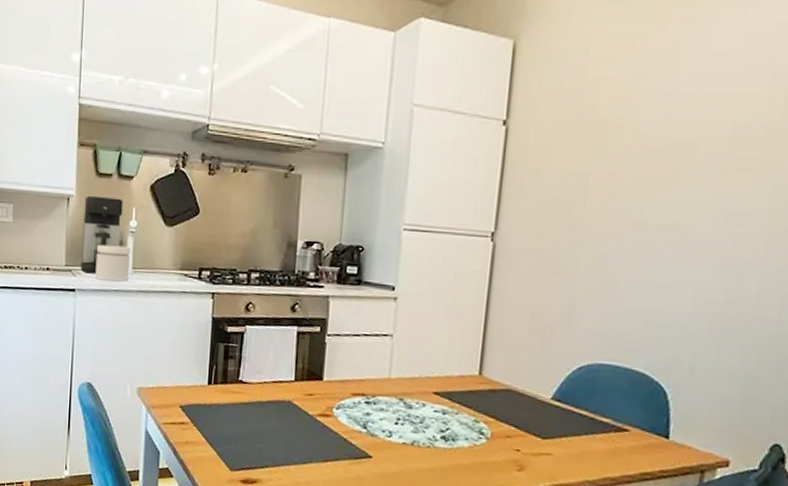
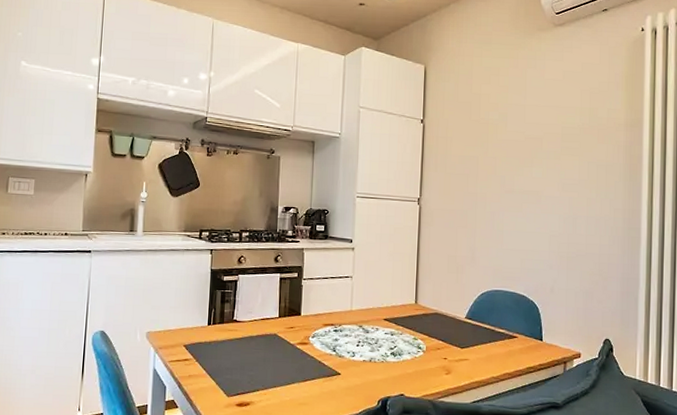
coffee maker: present [80,195,123,274] -> none [96,172,135,237]
jar: present [95,244,130,283] -> none [109,212,141,244]

